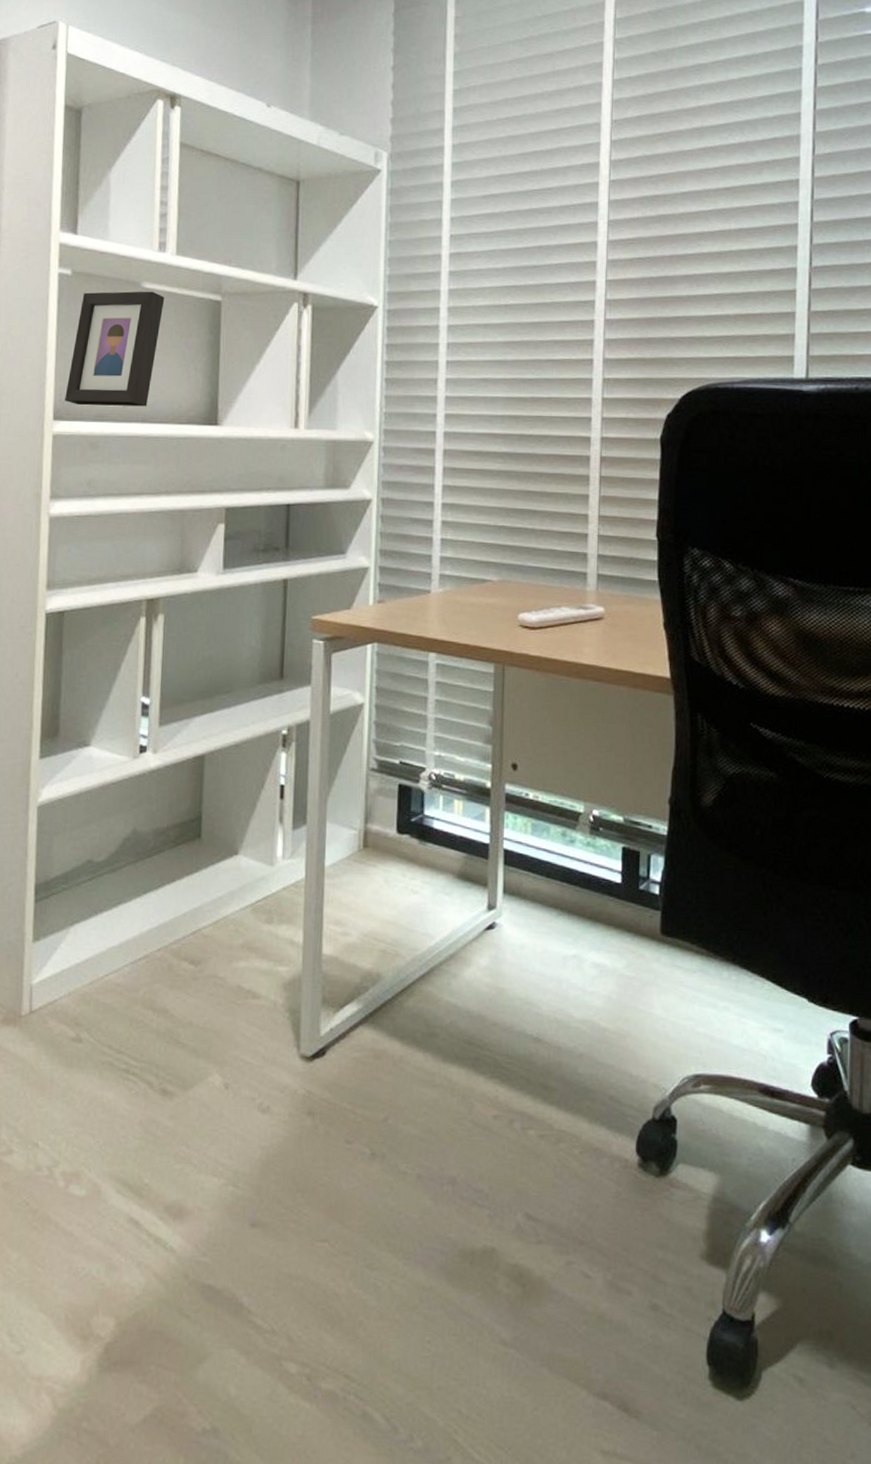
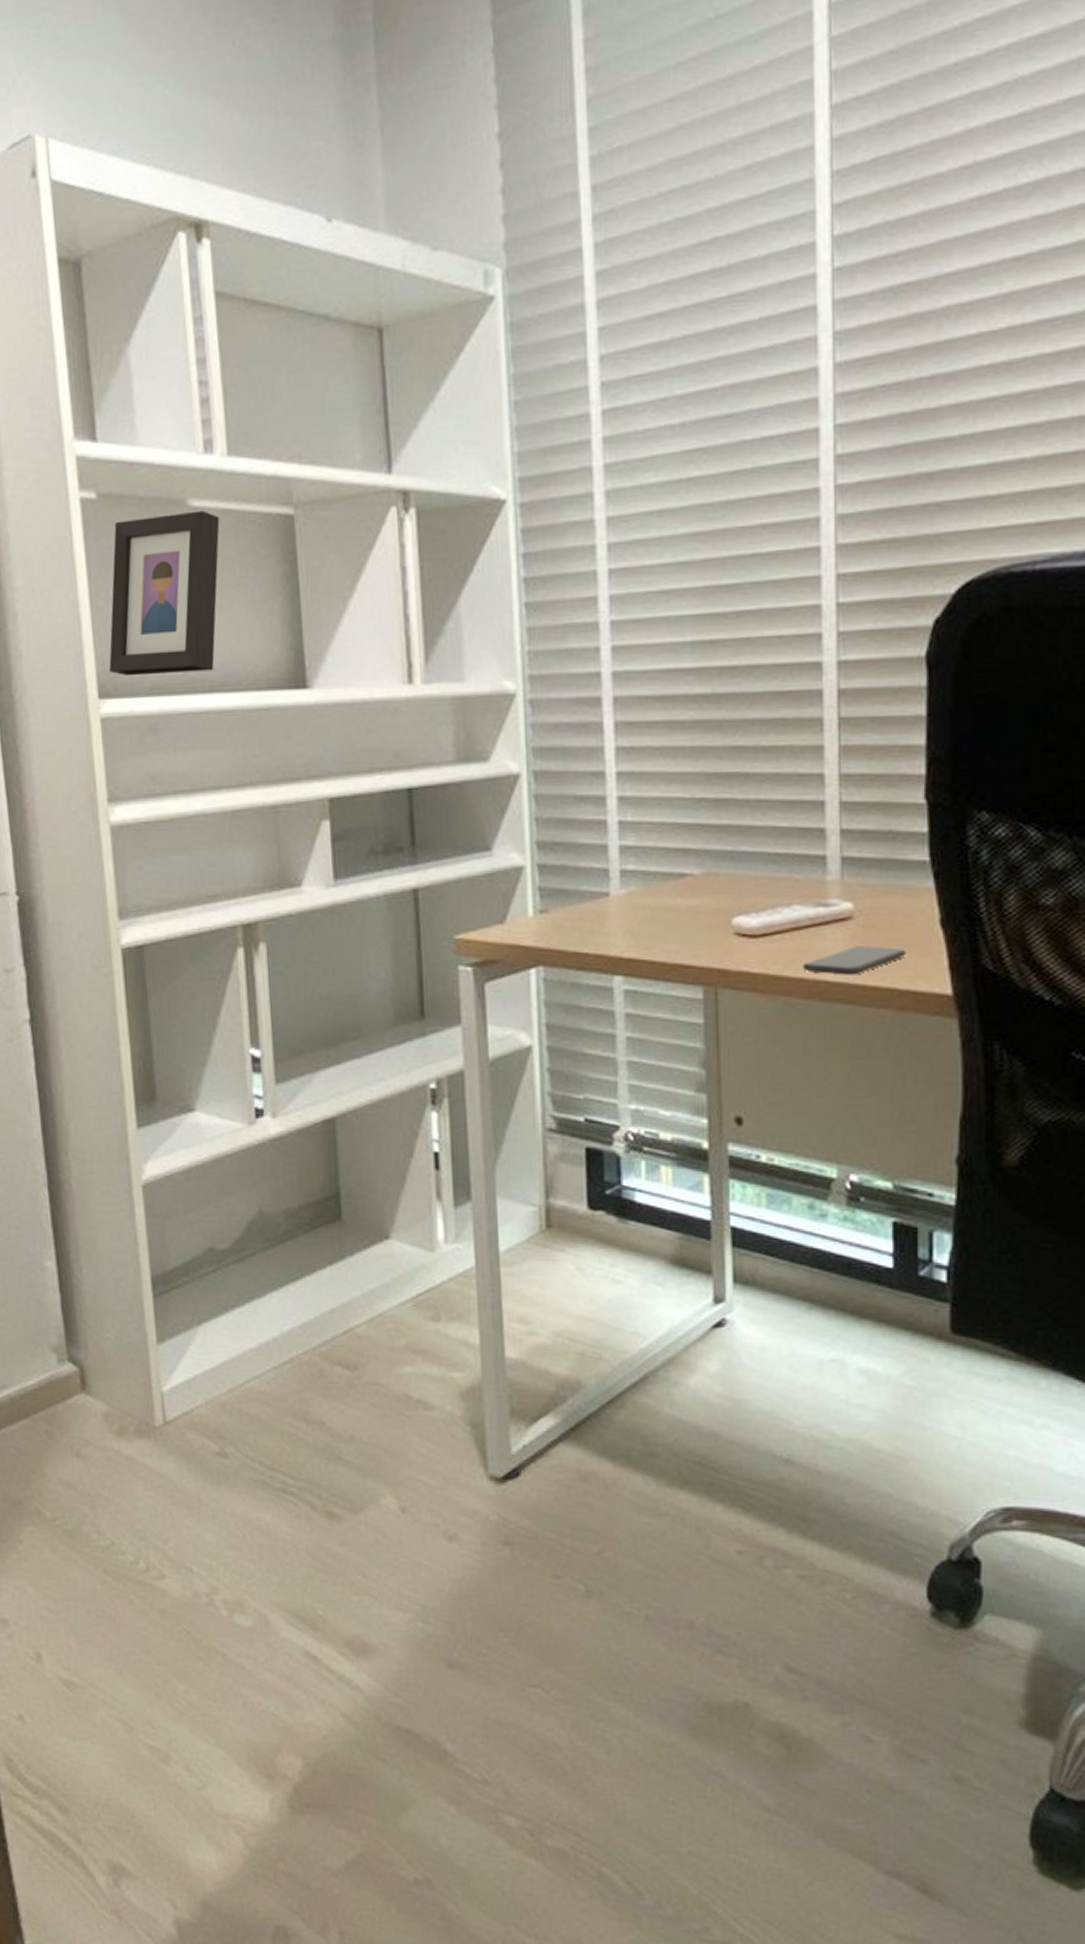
smartphone: none [566,639,640,660] -> present [802,946,907,975]

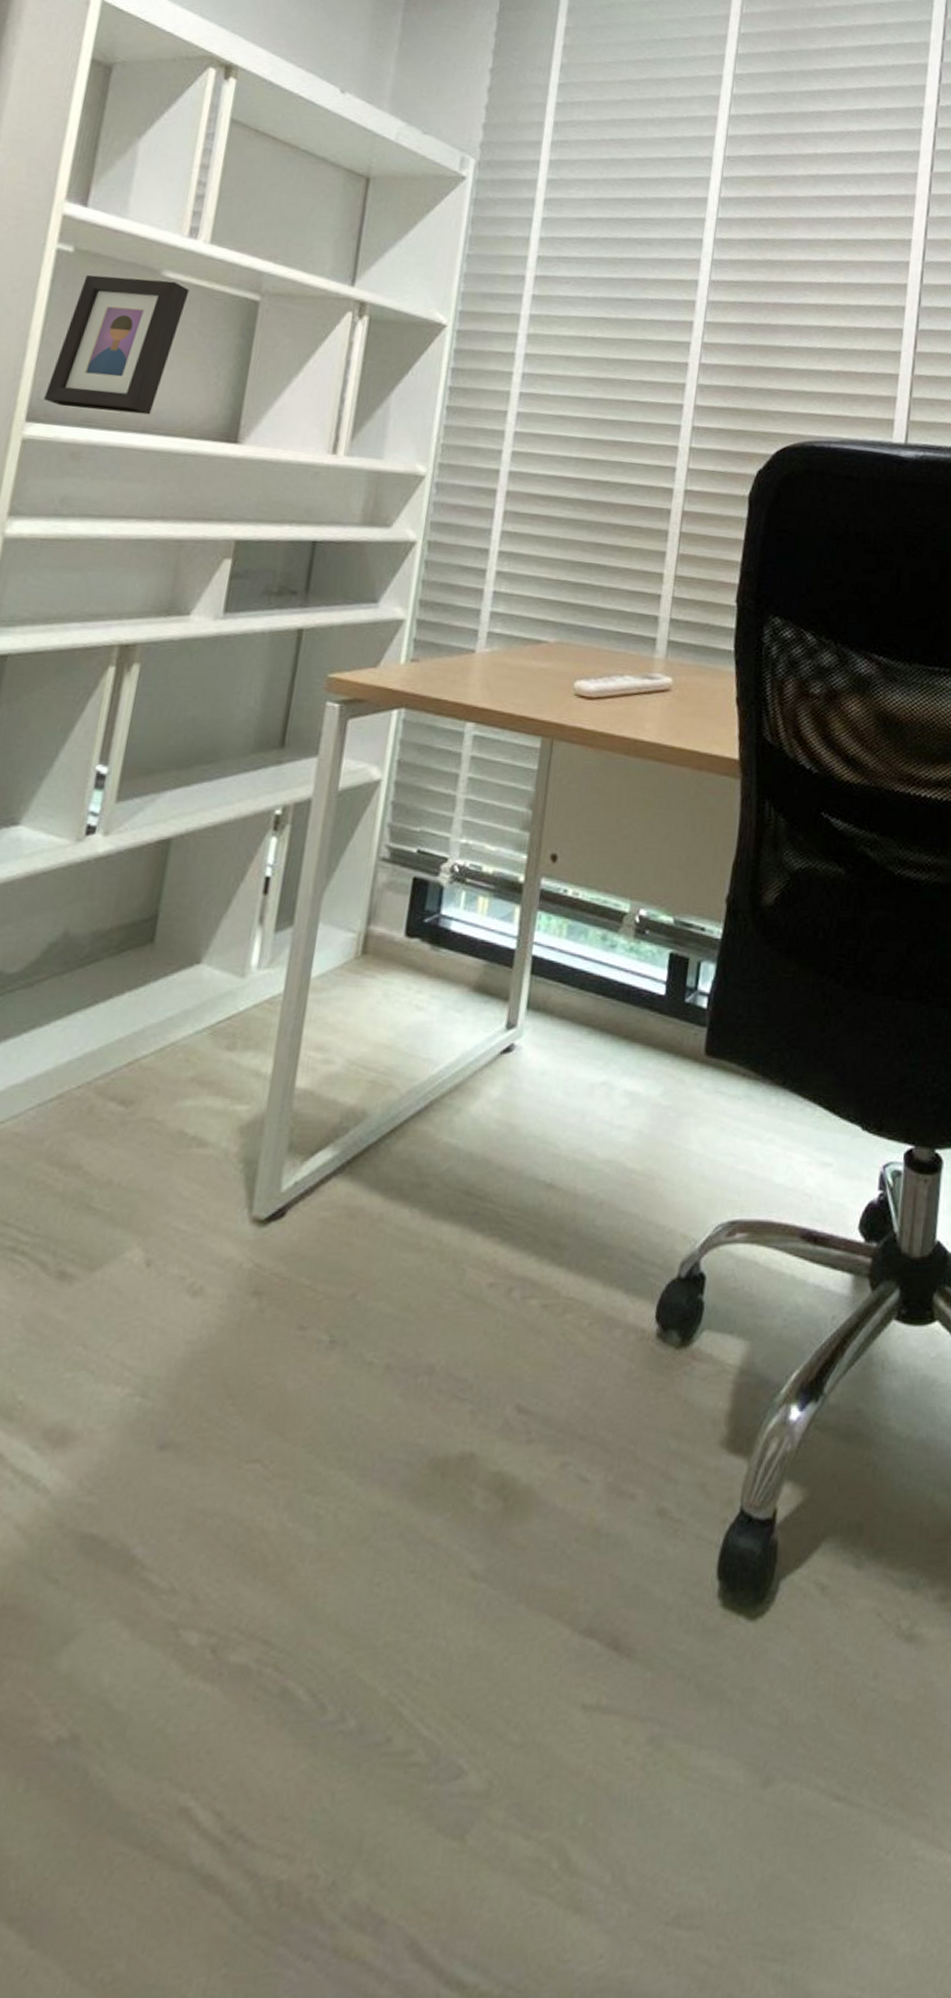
smartphone: present [802,946,907,975] -> none [625,713,708,738]

